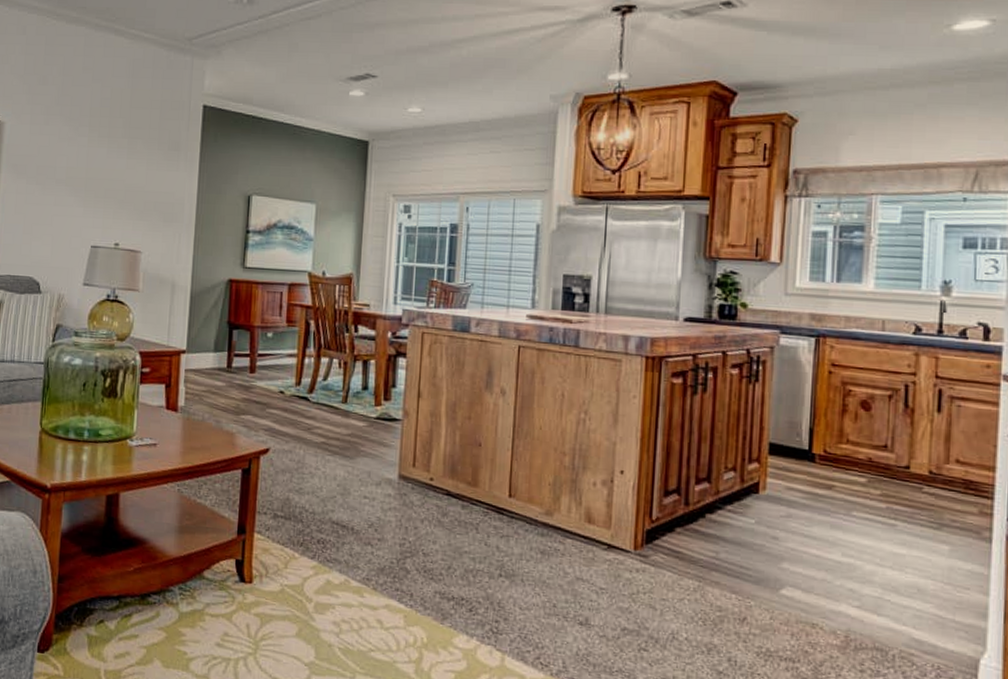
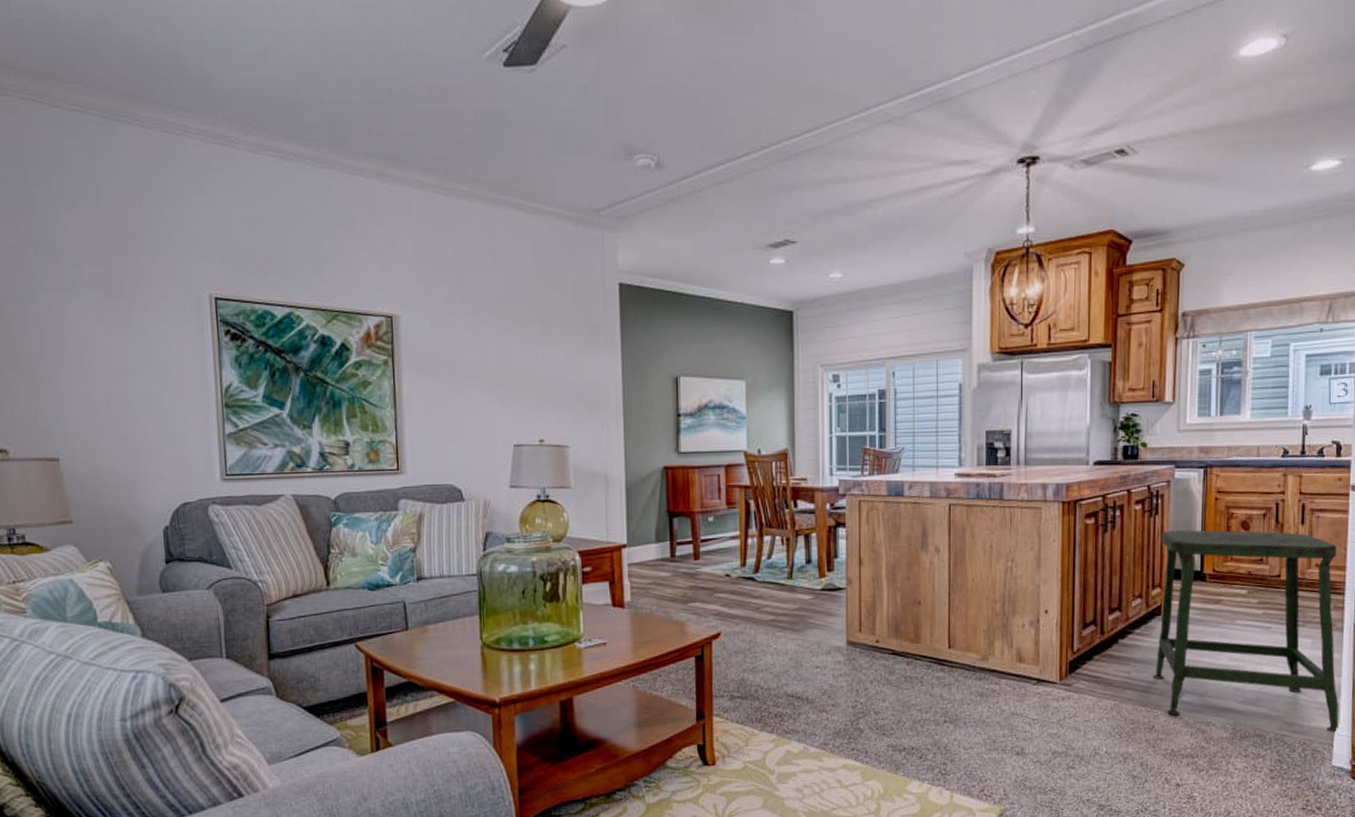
stool: none [746,401,986,663] -> present [1153,530,1339,734]

